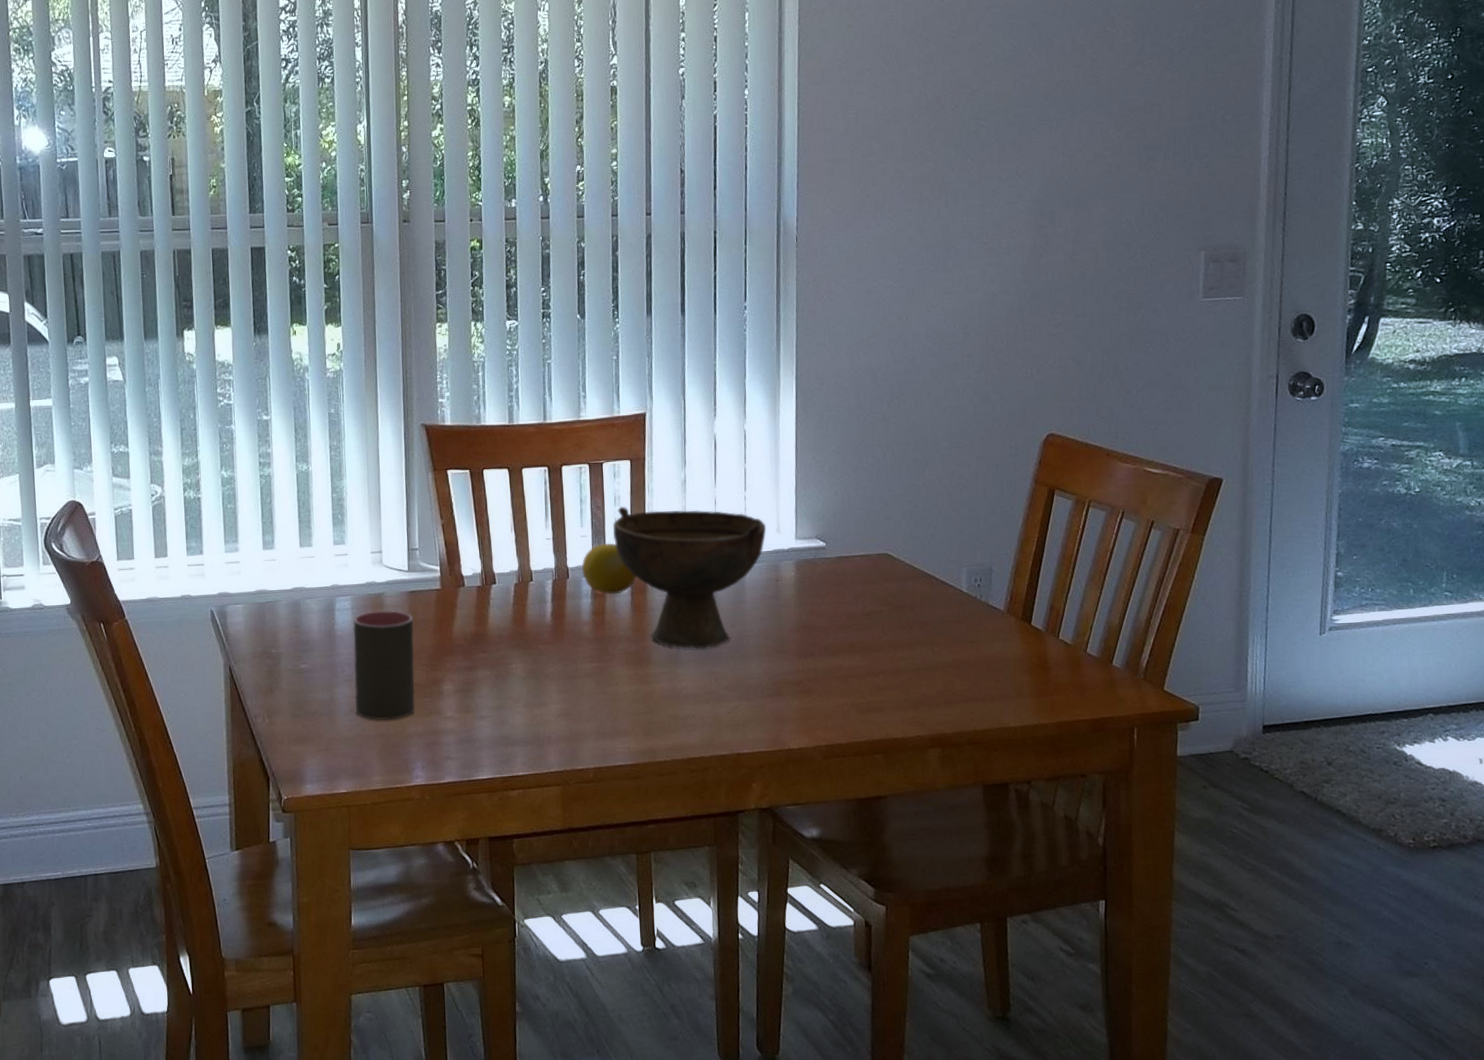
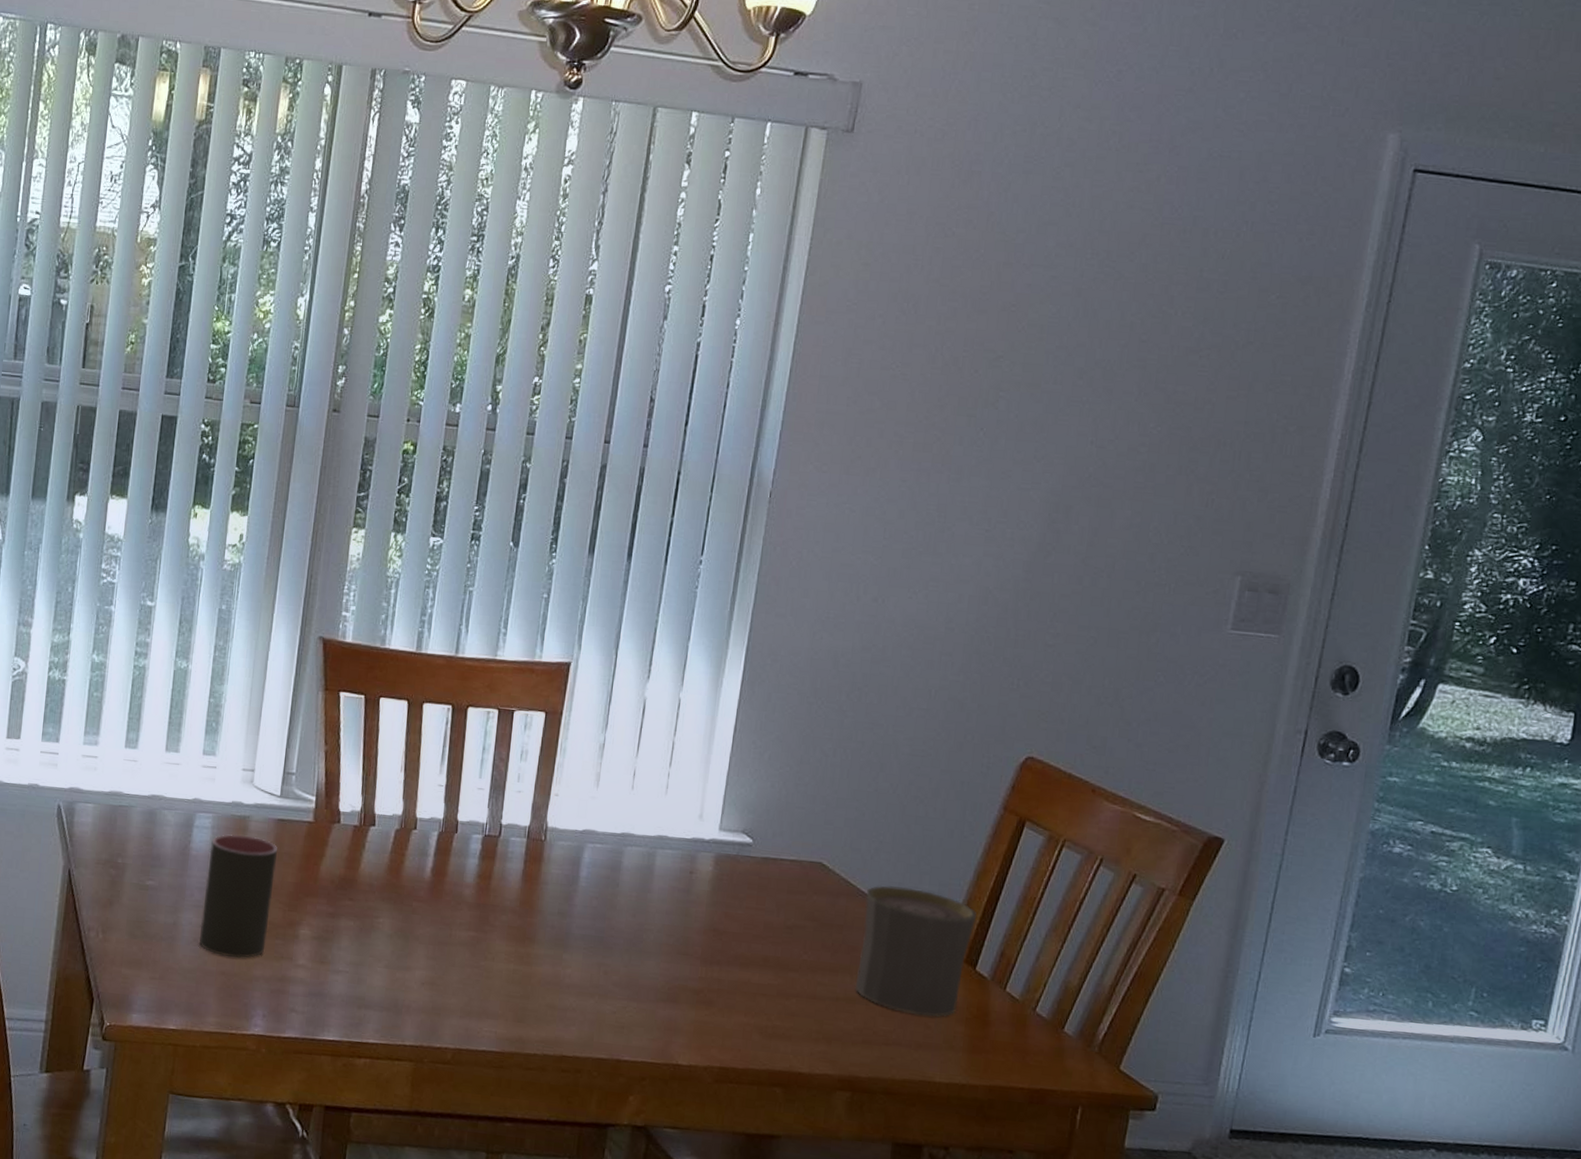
fruit: present [582,543,636,595] -> none [473,799,533,859]
bowl: present [613,506,767,650] -> none [513,762,688,937]
cup: none [929,563,1026,672] -> present [855,885,977,1017]

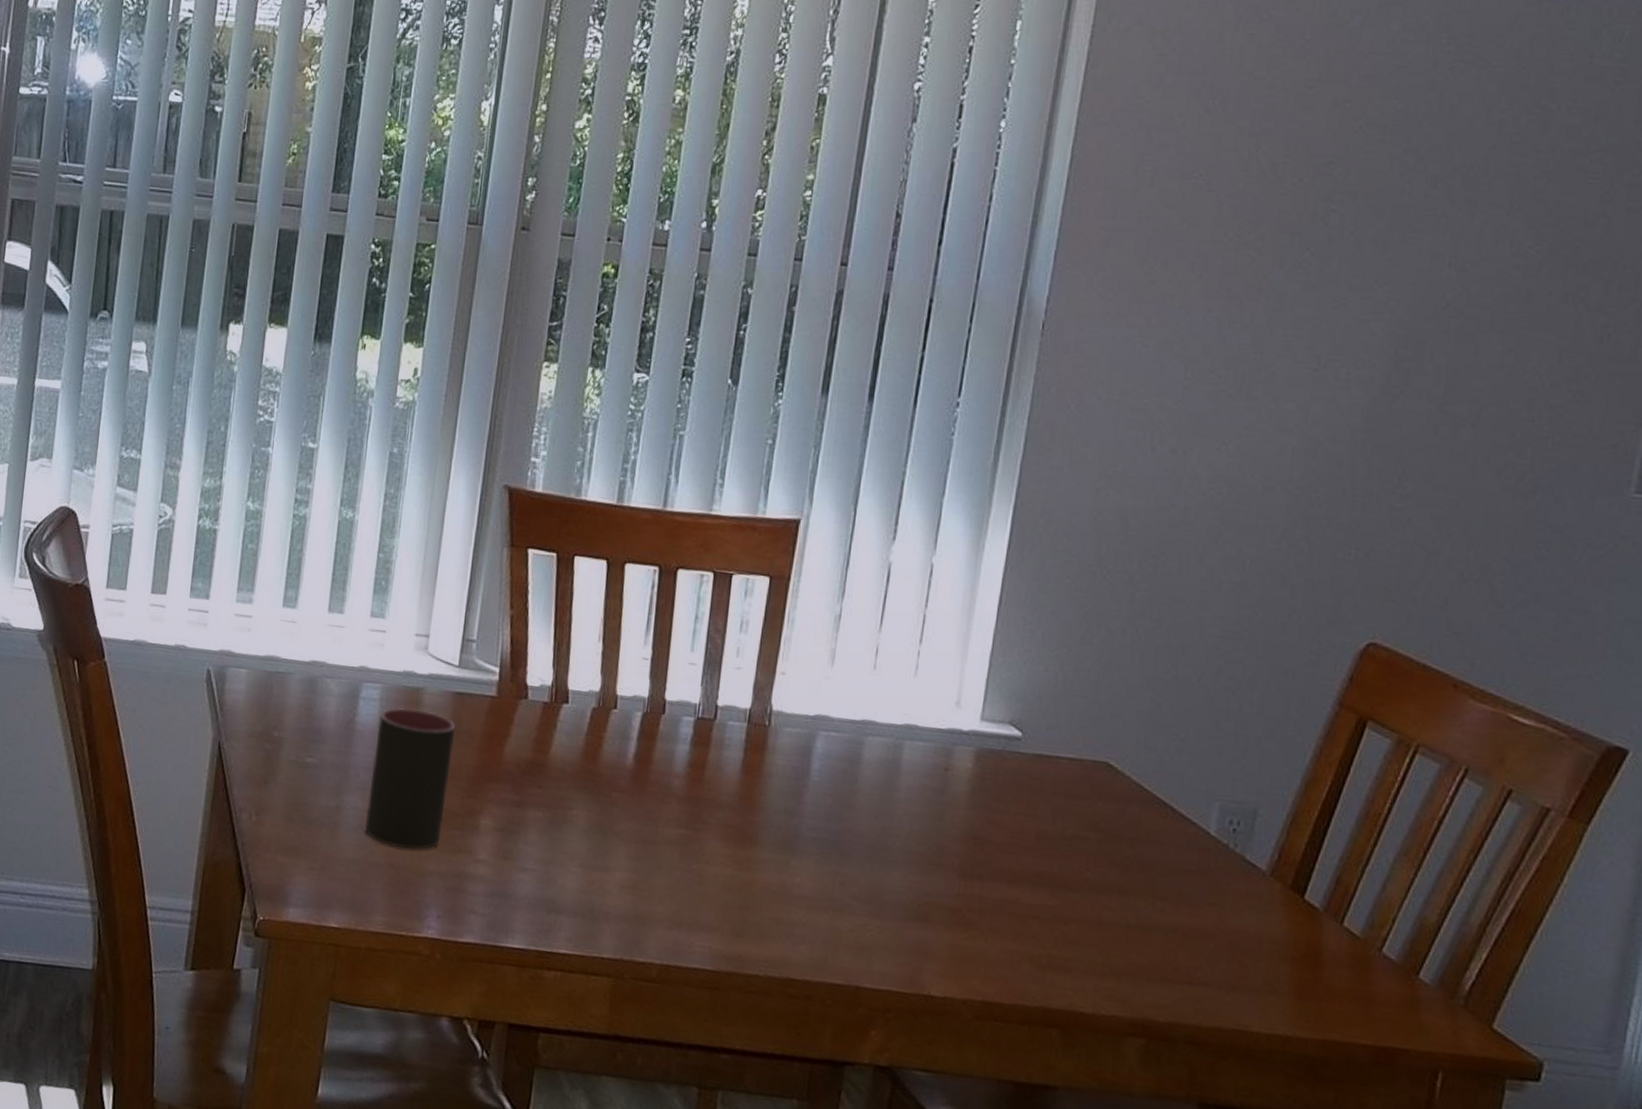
cup: present [855,885,977,1017] -> none [1150,792,1306,953]

